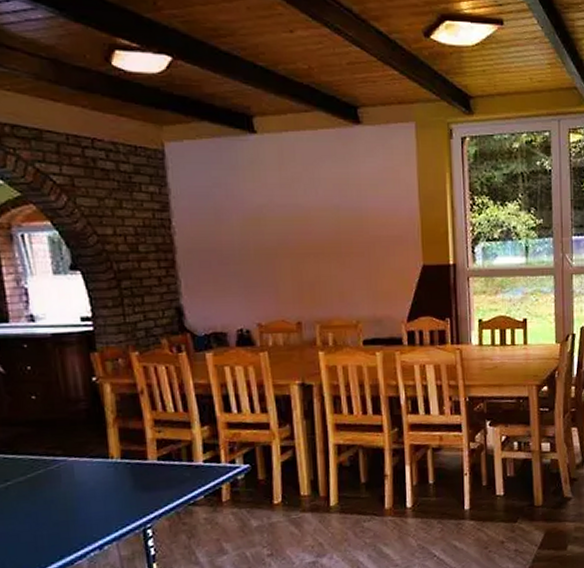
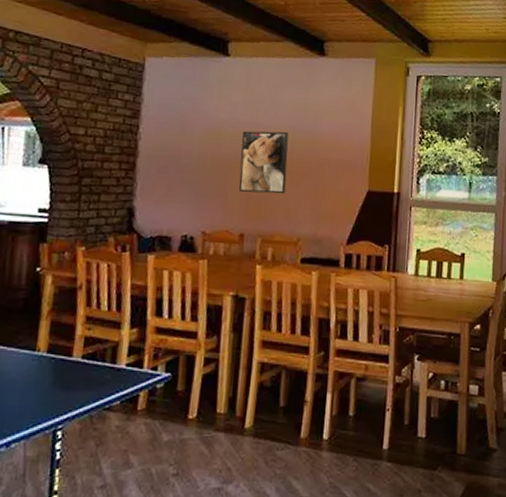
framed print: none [283,211,337,279] -> present [239,131,289,194]

